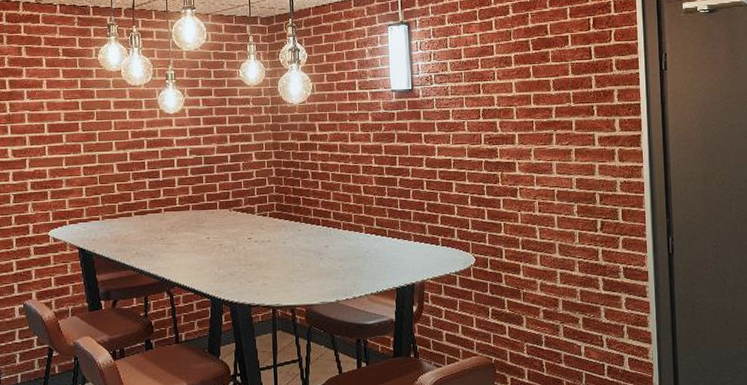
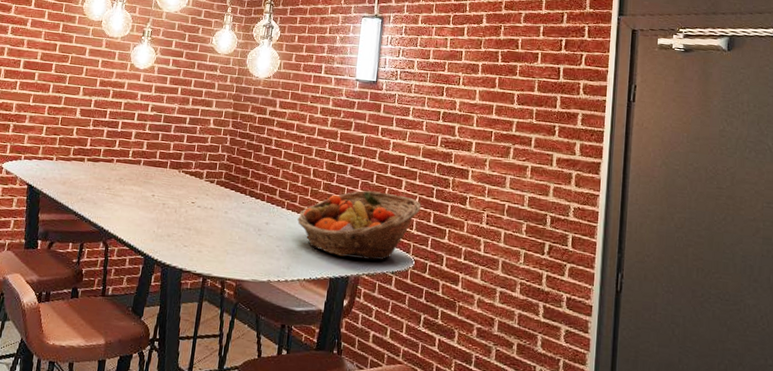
fruit basket: none [356,197,474,266] -> present [297,190,421,261]

